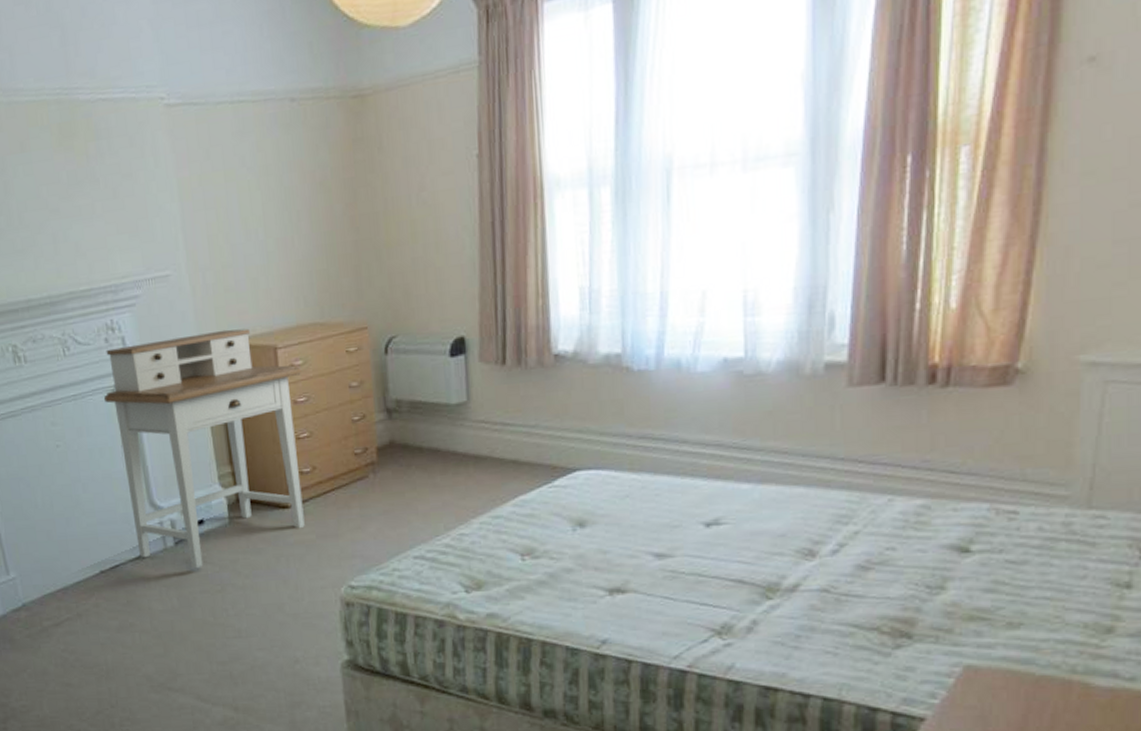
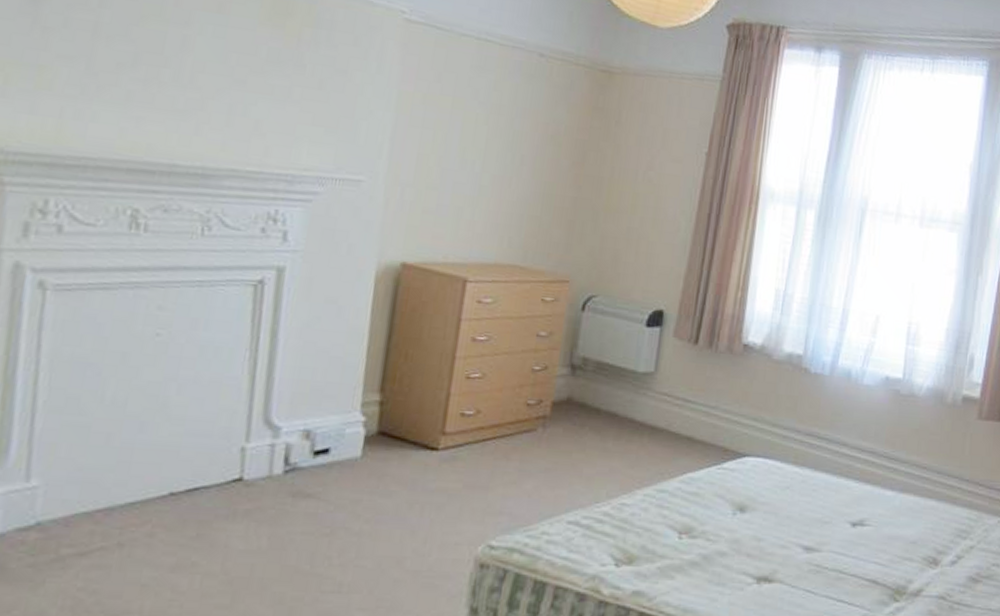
desk: present [104,328,305,569] -> none [232,240,488,505]

